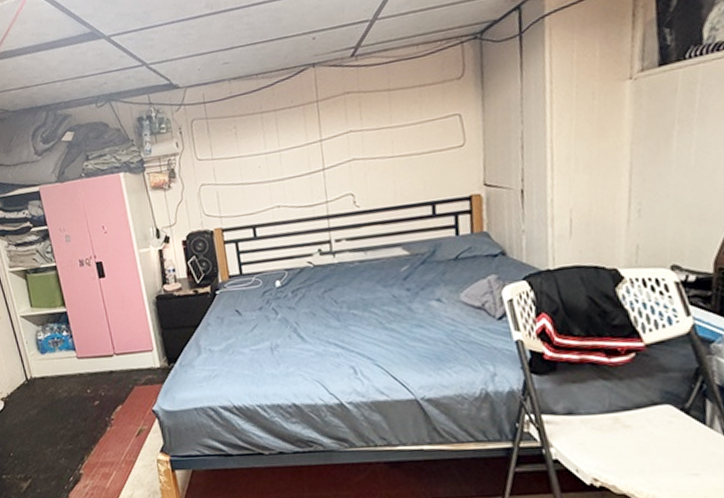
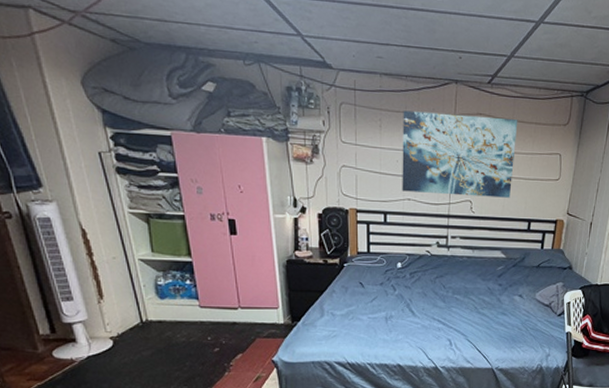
wall art: none [258,88,402,199] -> present [402,110,518,198]

